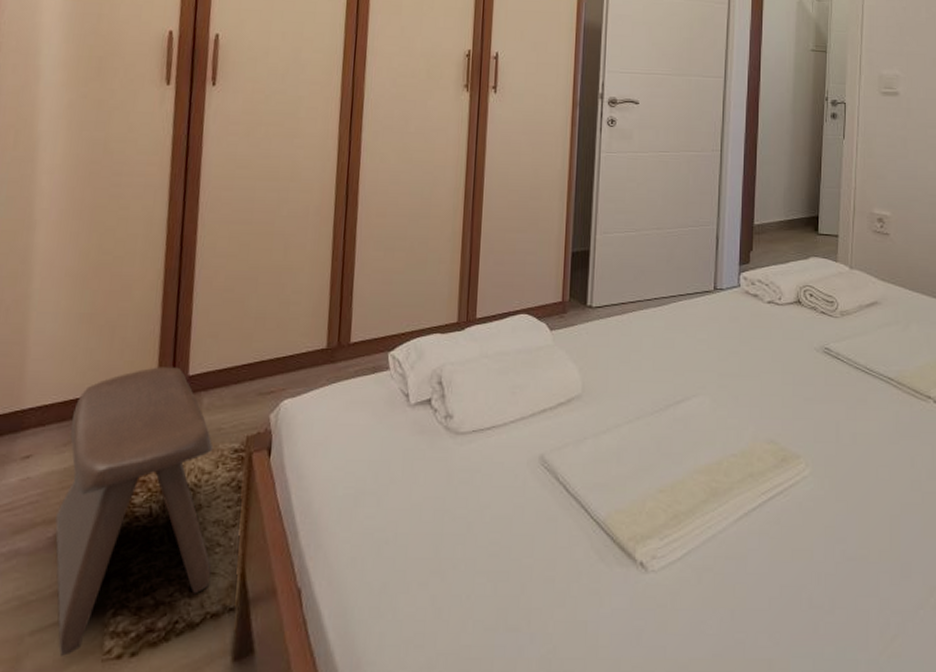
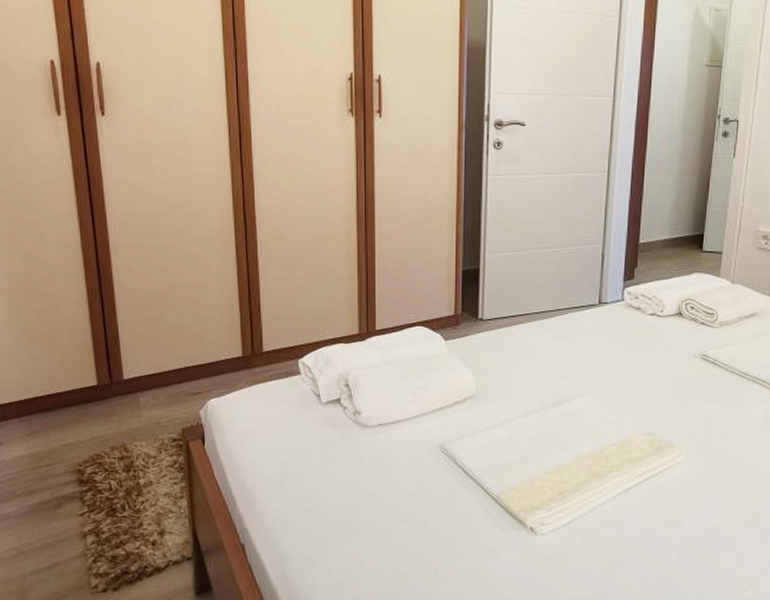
stool: present [55,367,214,656] -> none [30,372,169,589]

